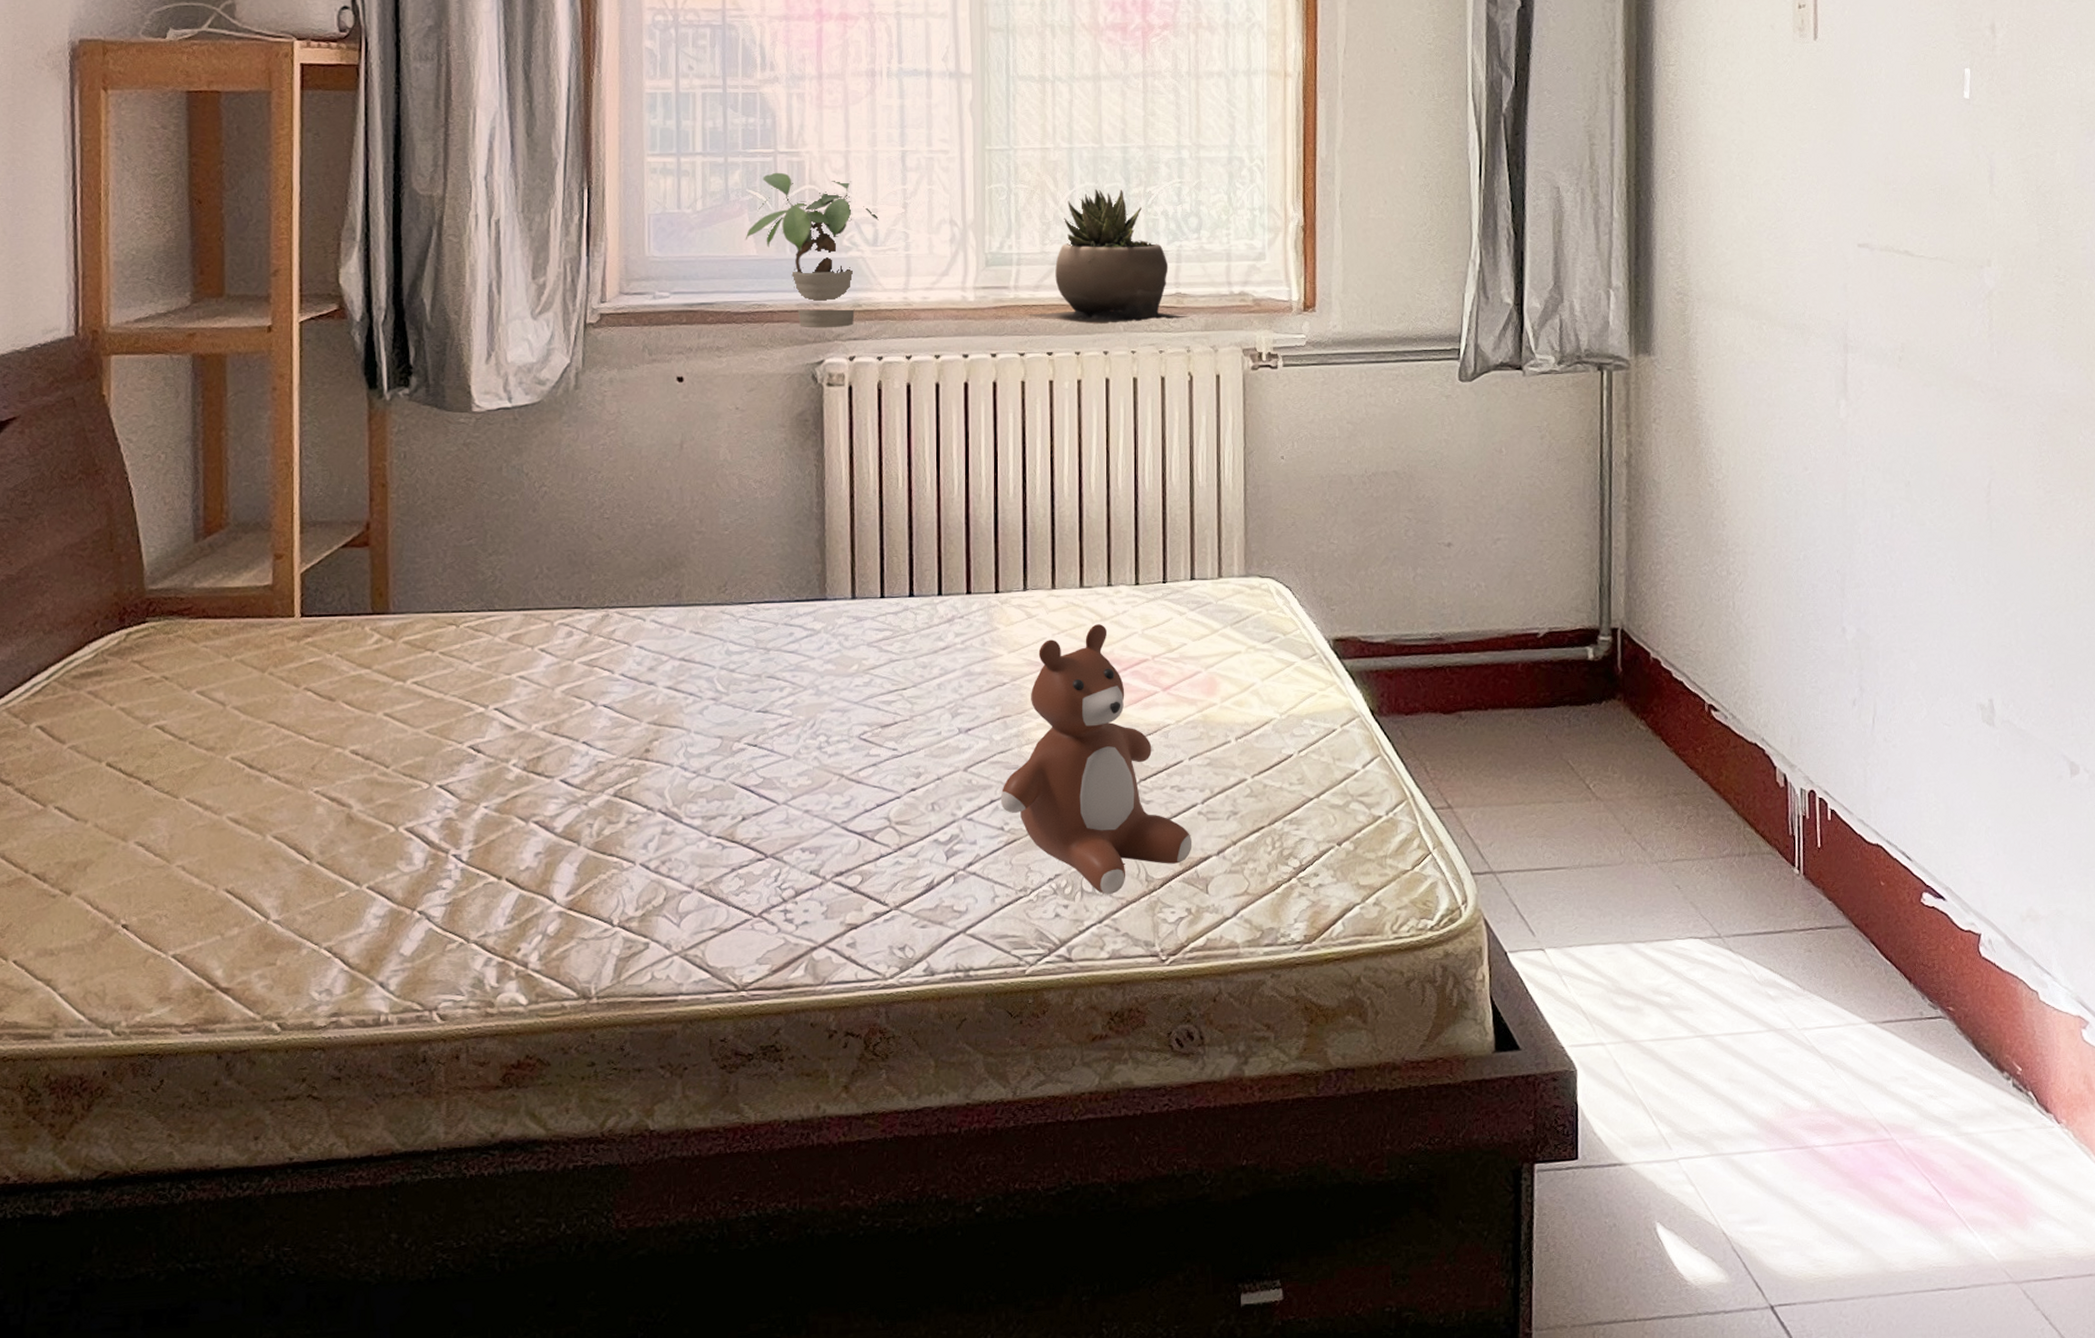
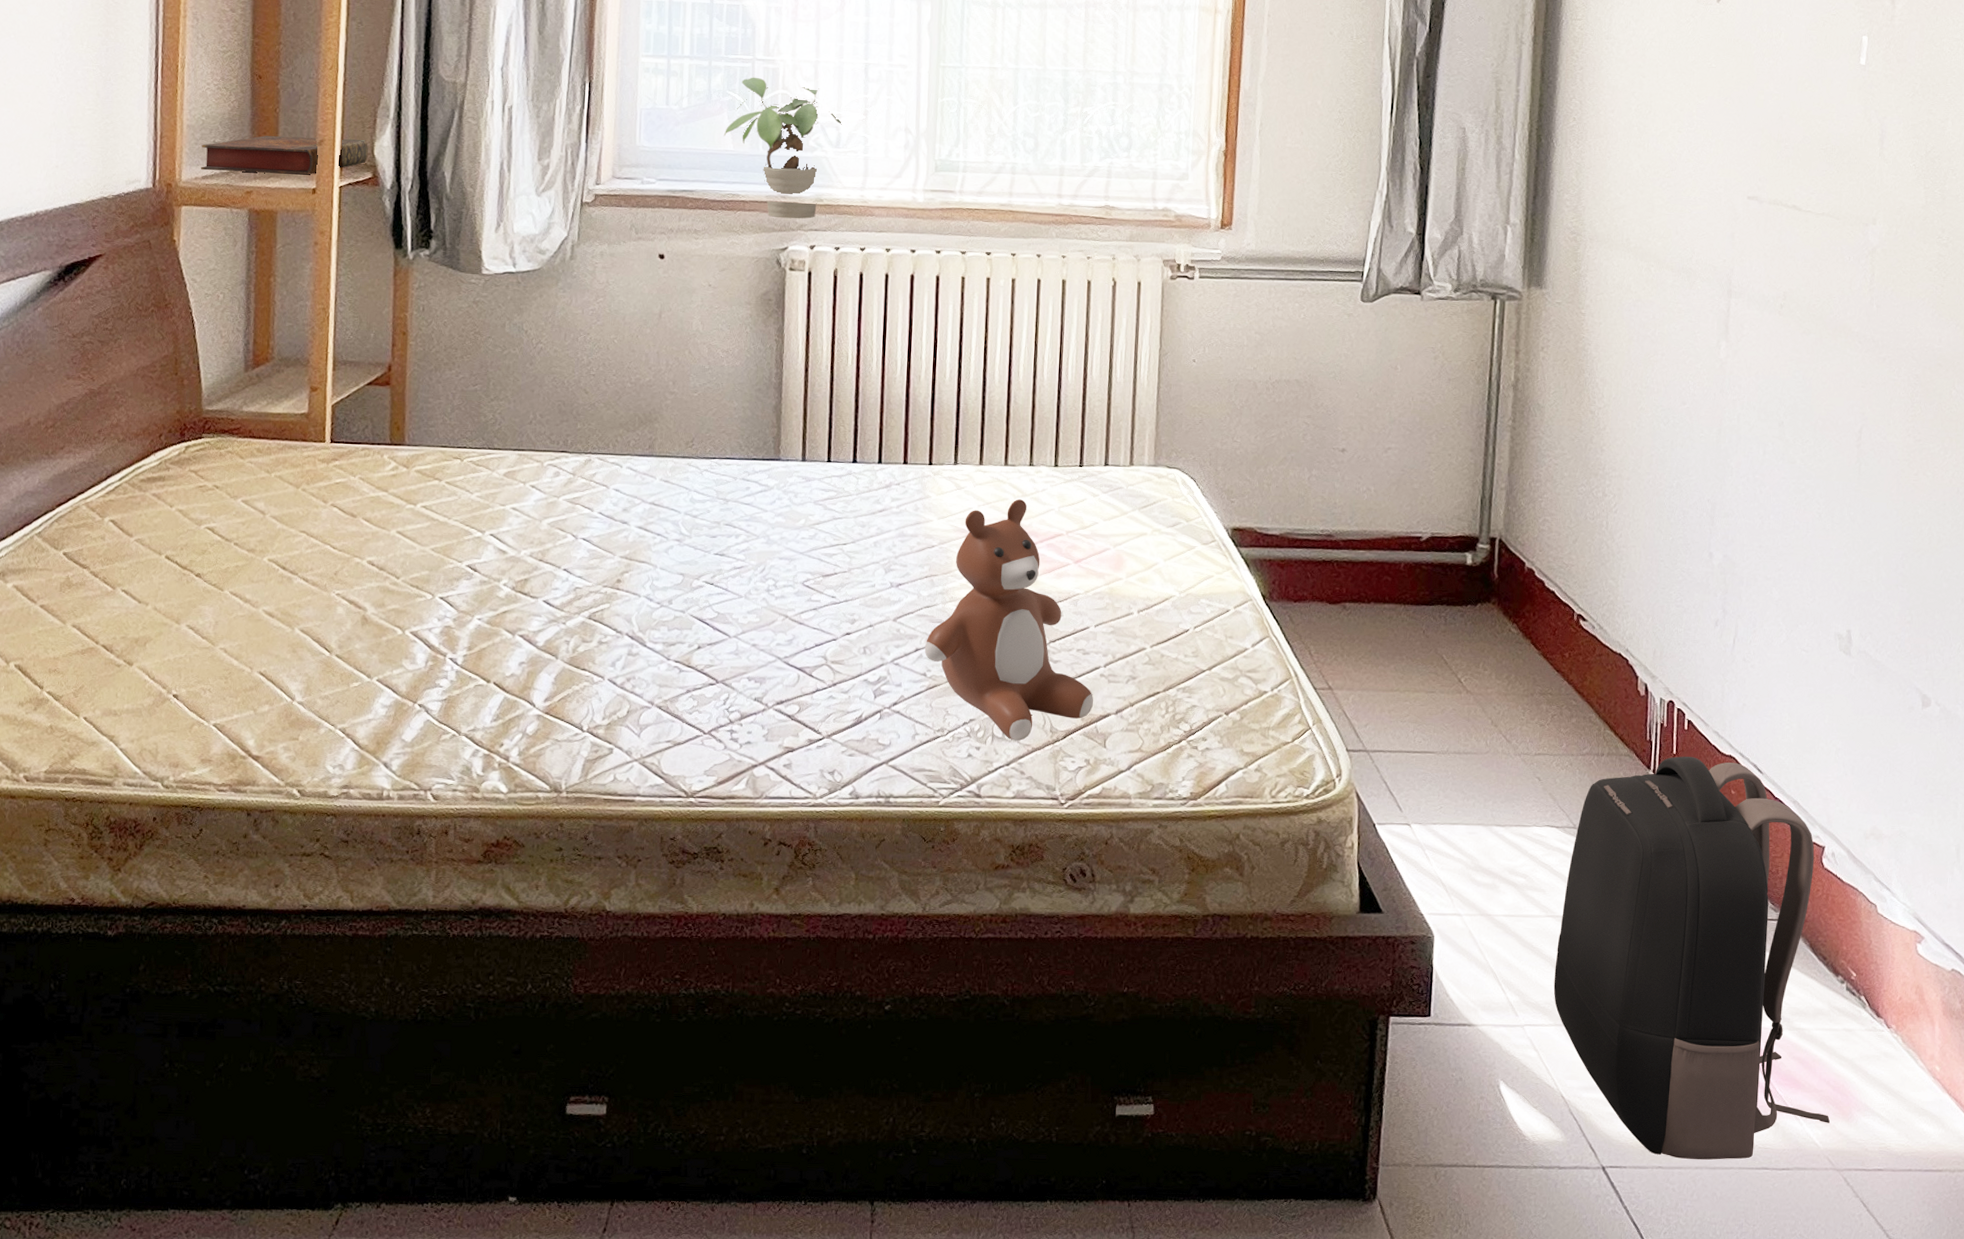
book: none [132,267,332,313] -> present [200,136,368,175]
succulent plant: present [1026,189,1189,325] -> none [969,107,1116,230]
backpack: none [1707,849,2005,1288] -> present [1553,756,1830,1160]

